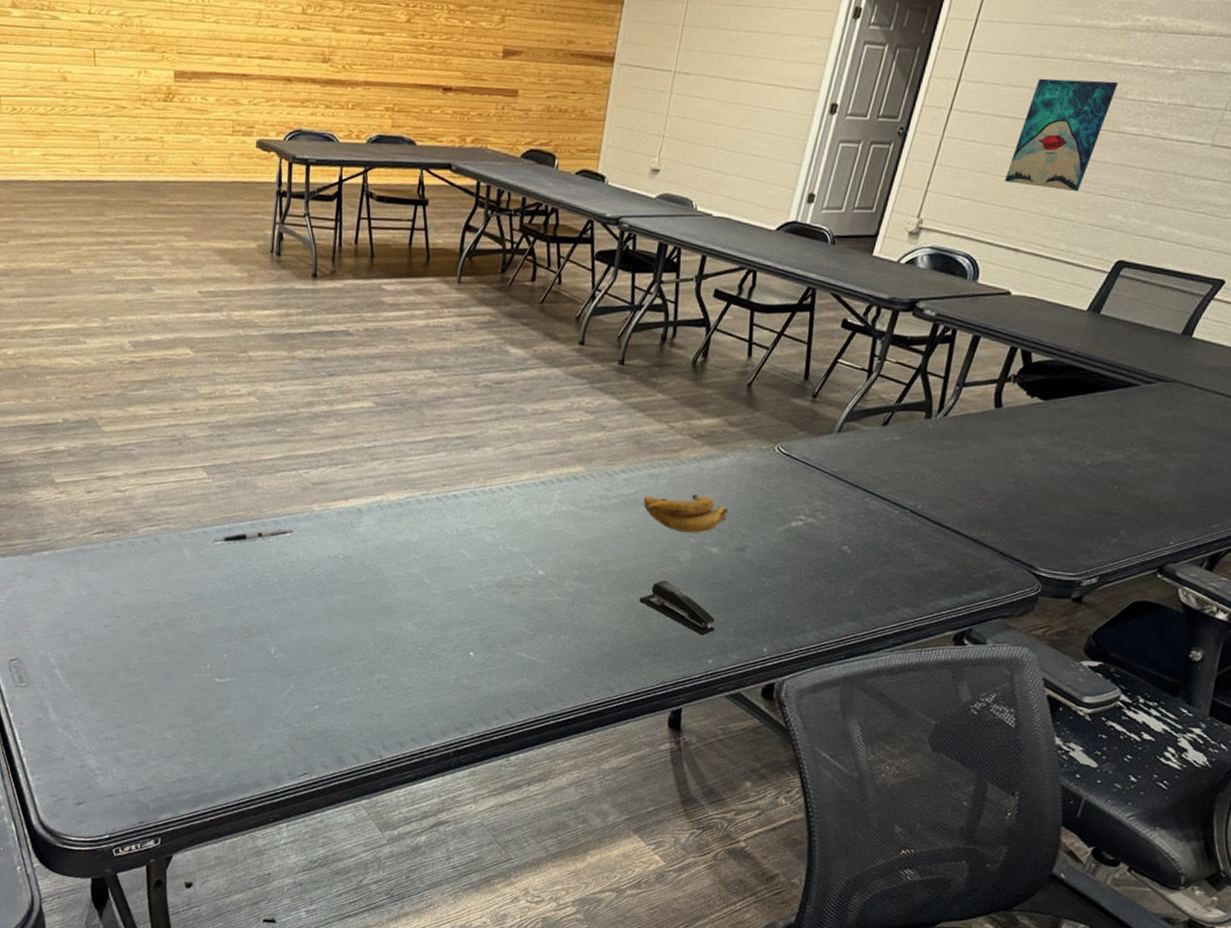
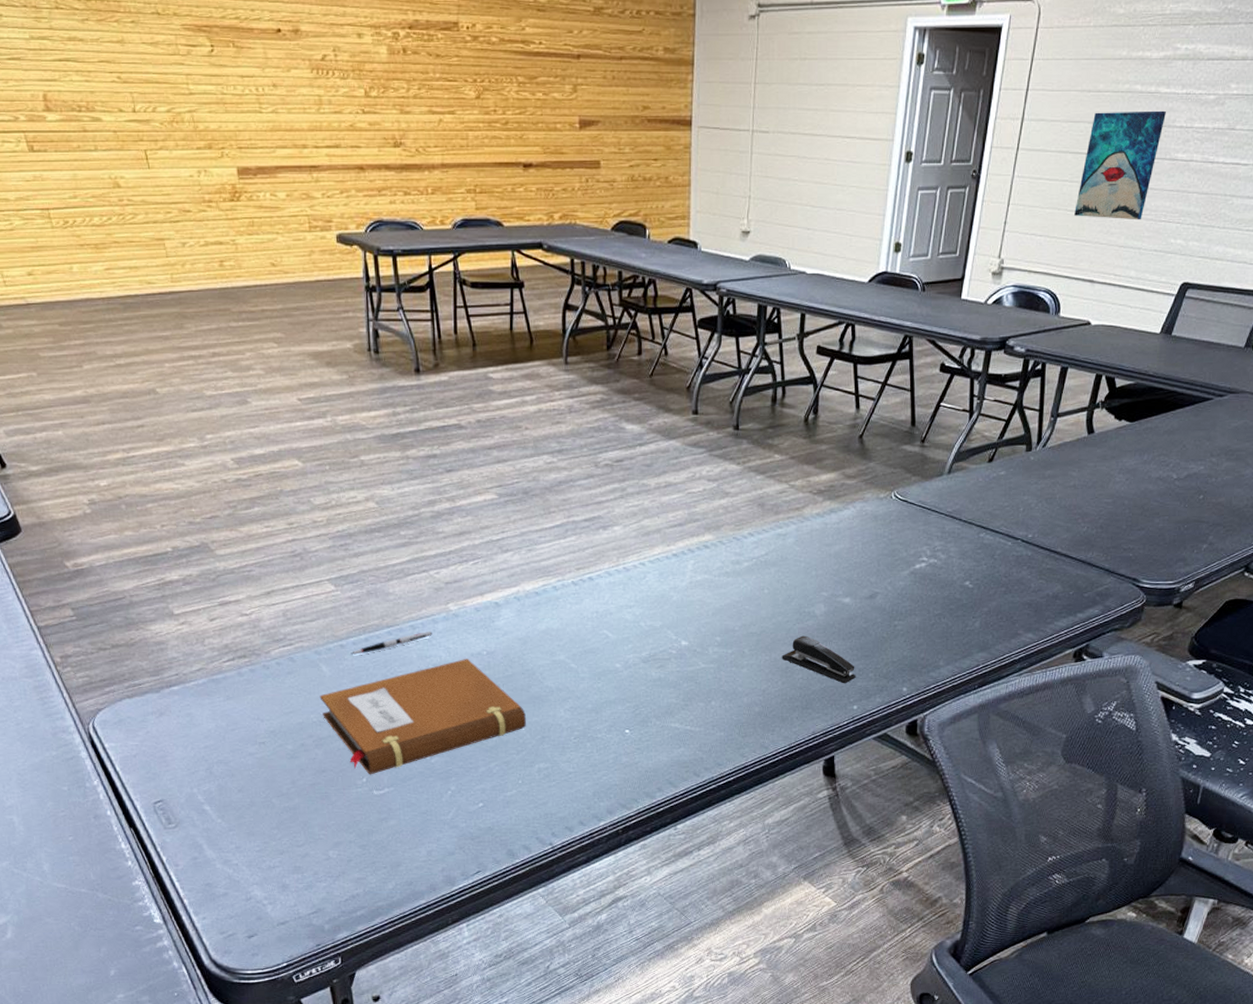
notebook: none [177,559,373,663] -> present [319,658,526,775]
banana: present [643,494,728,533] -> none [774,549,855,587]

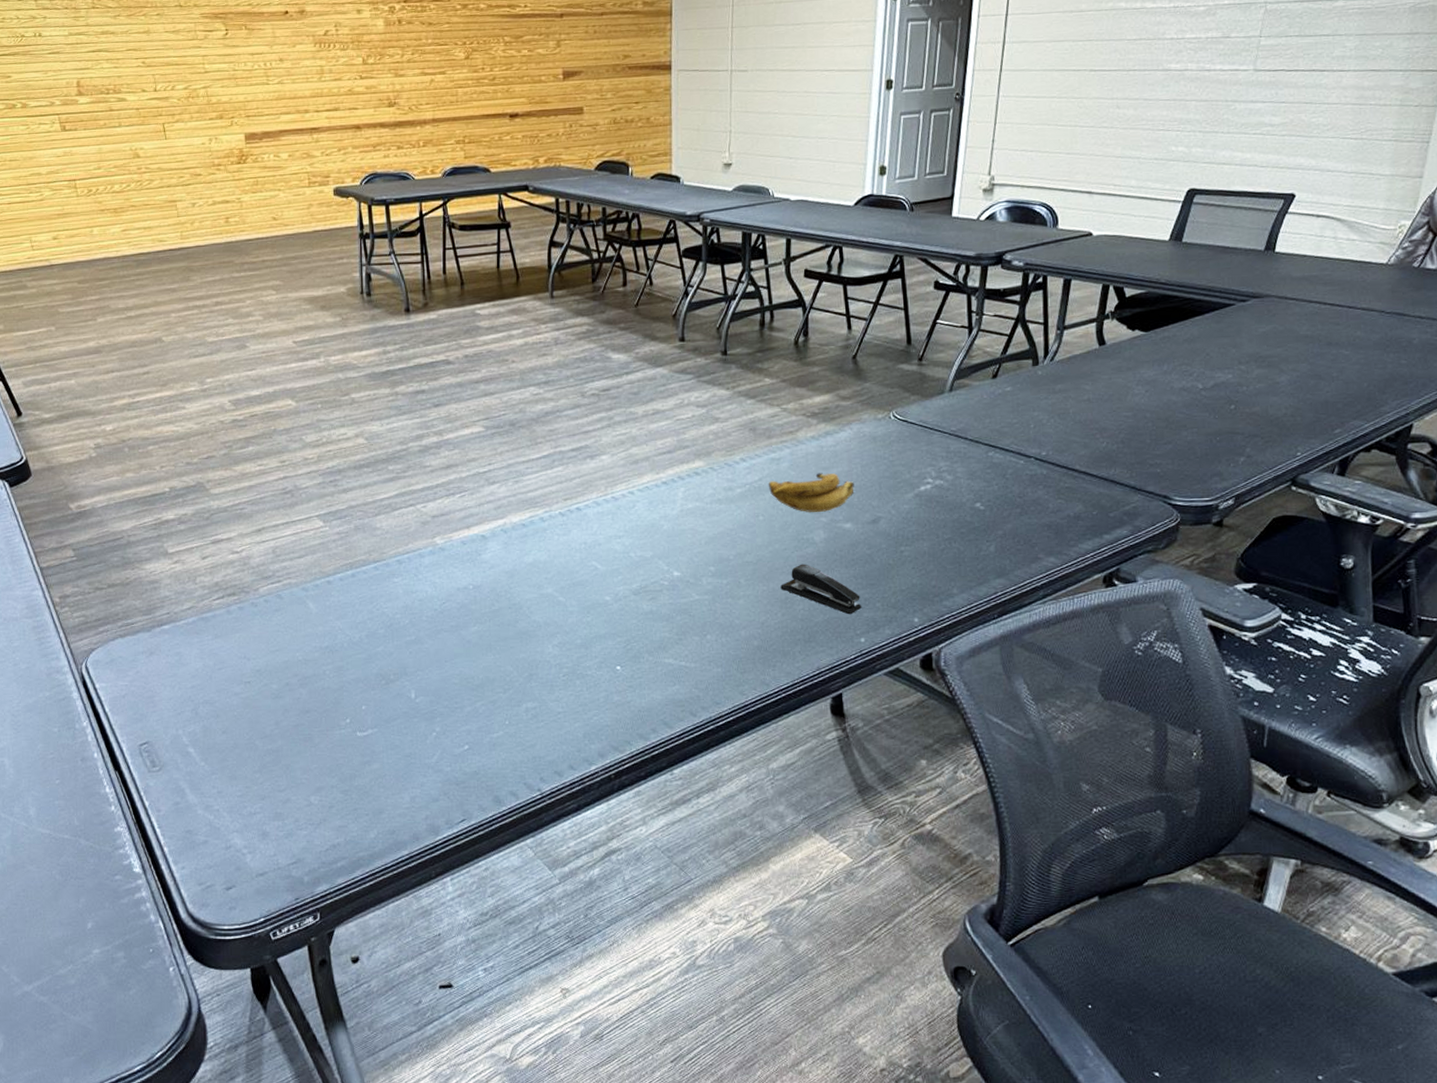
notebook: present [319,658,526,775] -> none [305,592,513,716]
pen: present [350,632,432,655] -> none [337,566,419,591]
banana: none [774,549,855,587] -> present [768,473,854,512]
wall art: present [1074,110,1166,220] -> none [1065,24,1154,131]

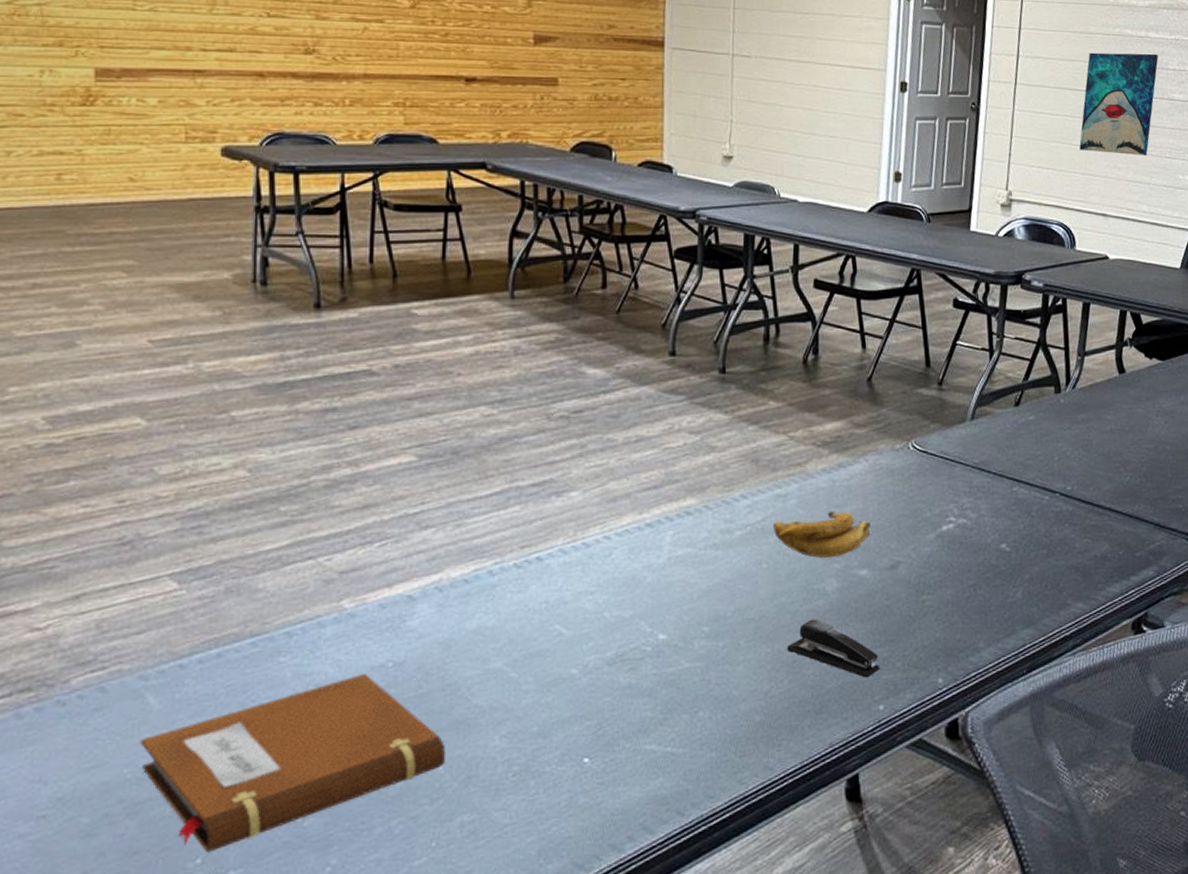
notebook: none [305,592,513,716] -> present [140,672,445,853]
wall art: none [1065,24,1154,131] -> present [1079,52,1158,156]

